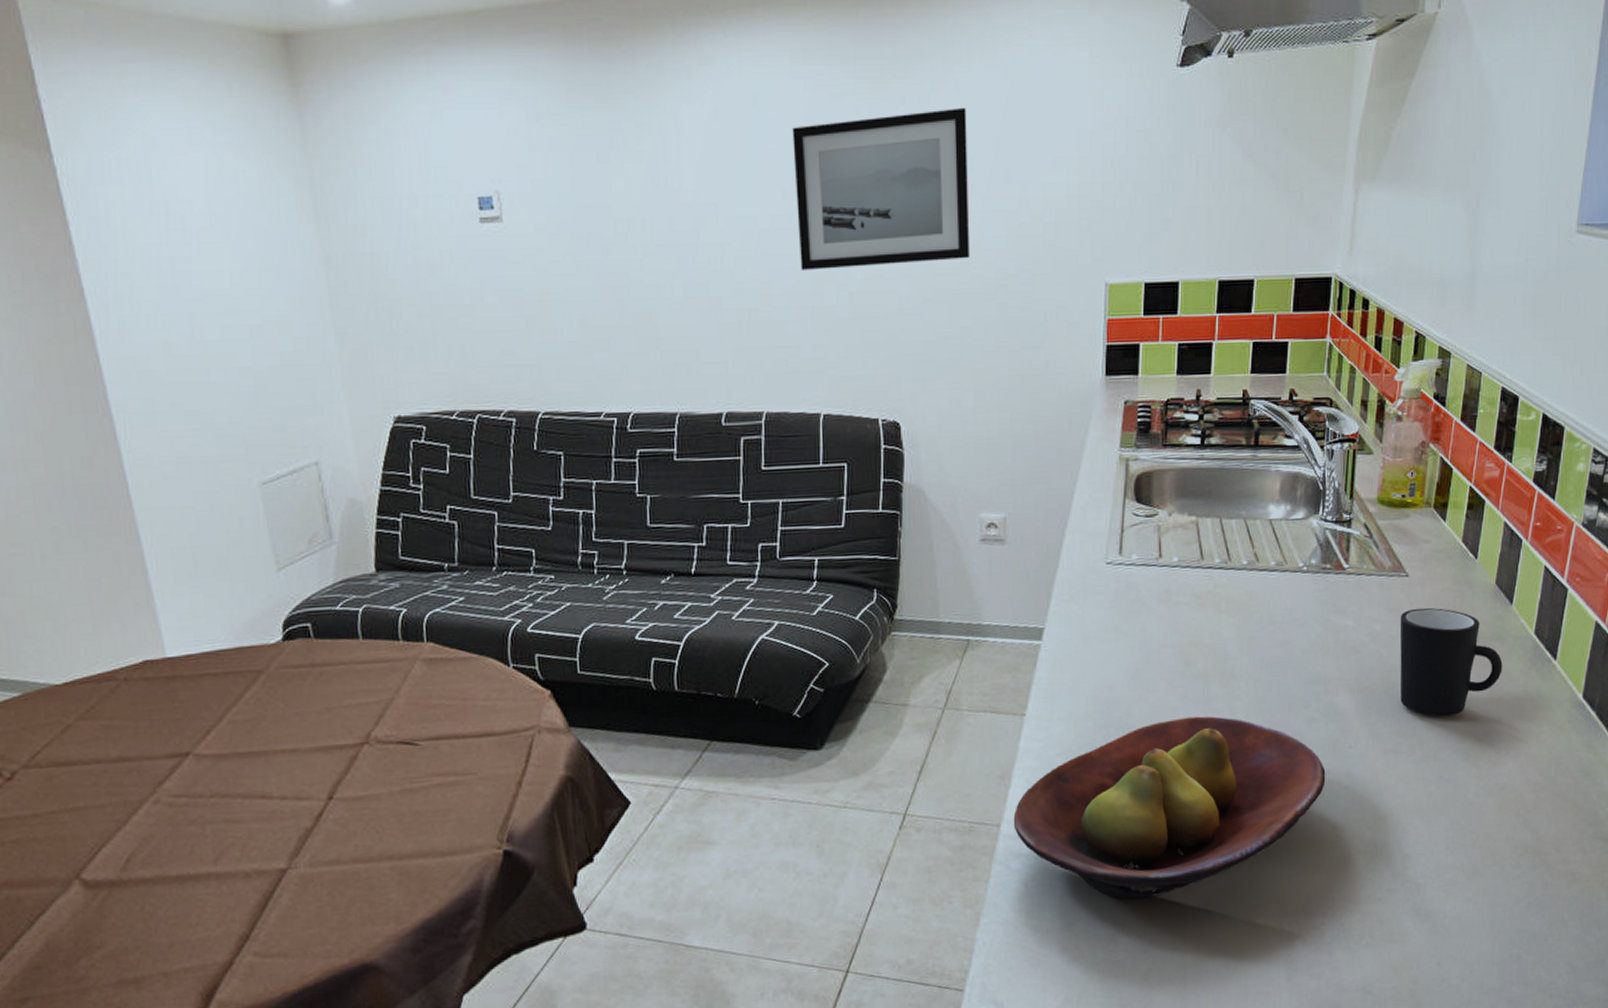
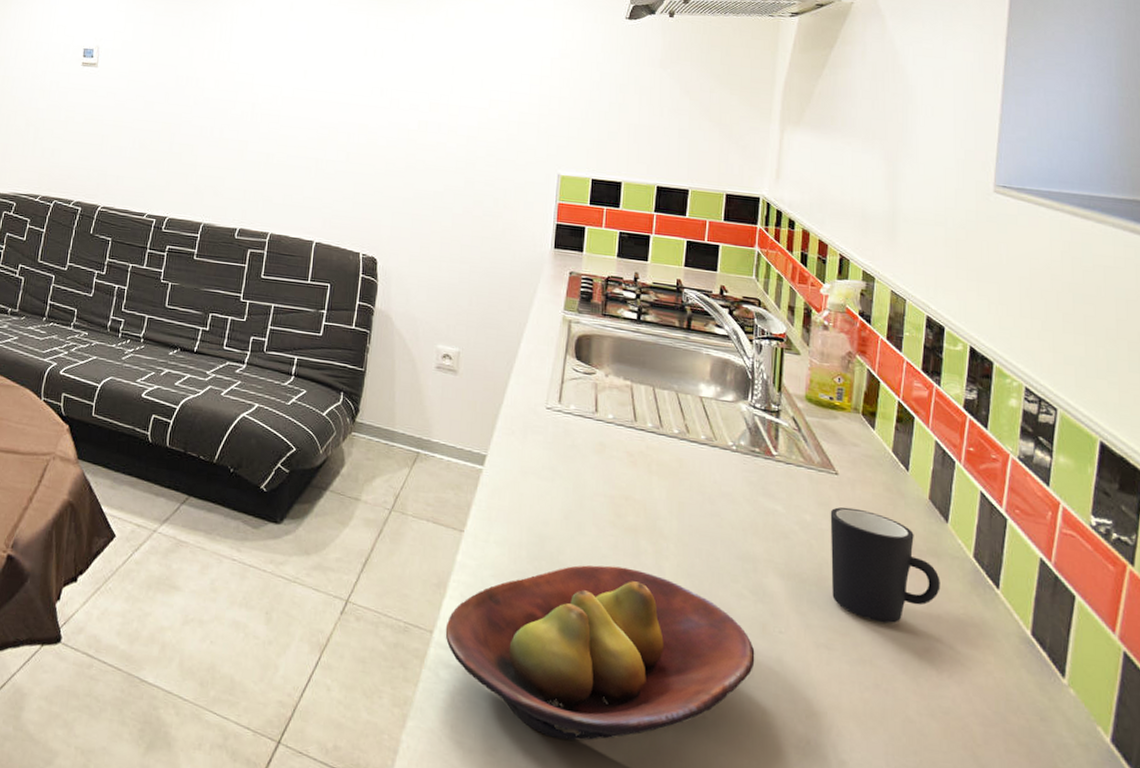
wall art: present [792,107,969,270] -> none [311,28,453,140]

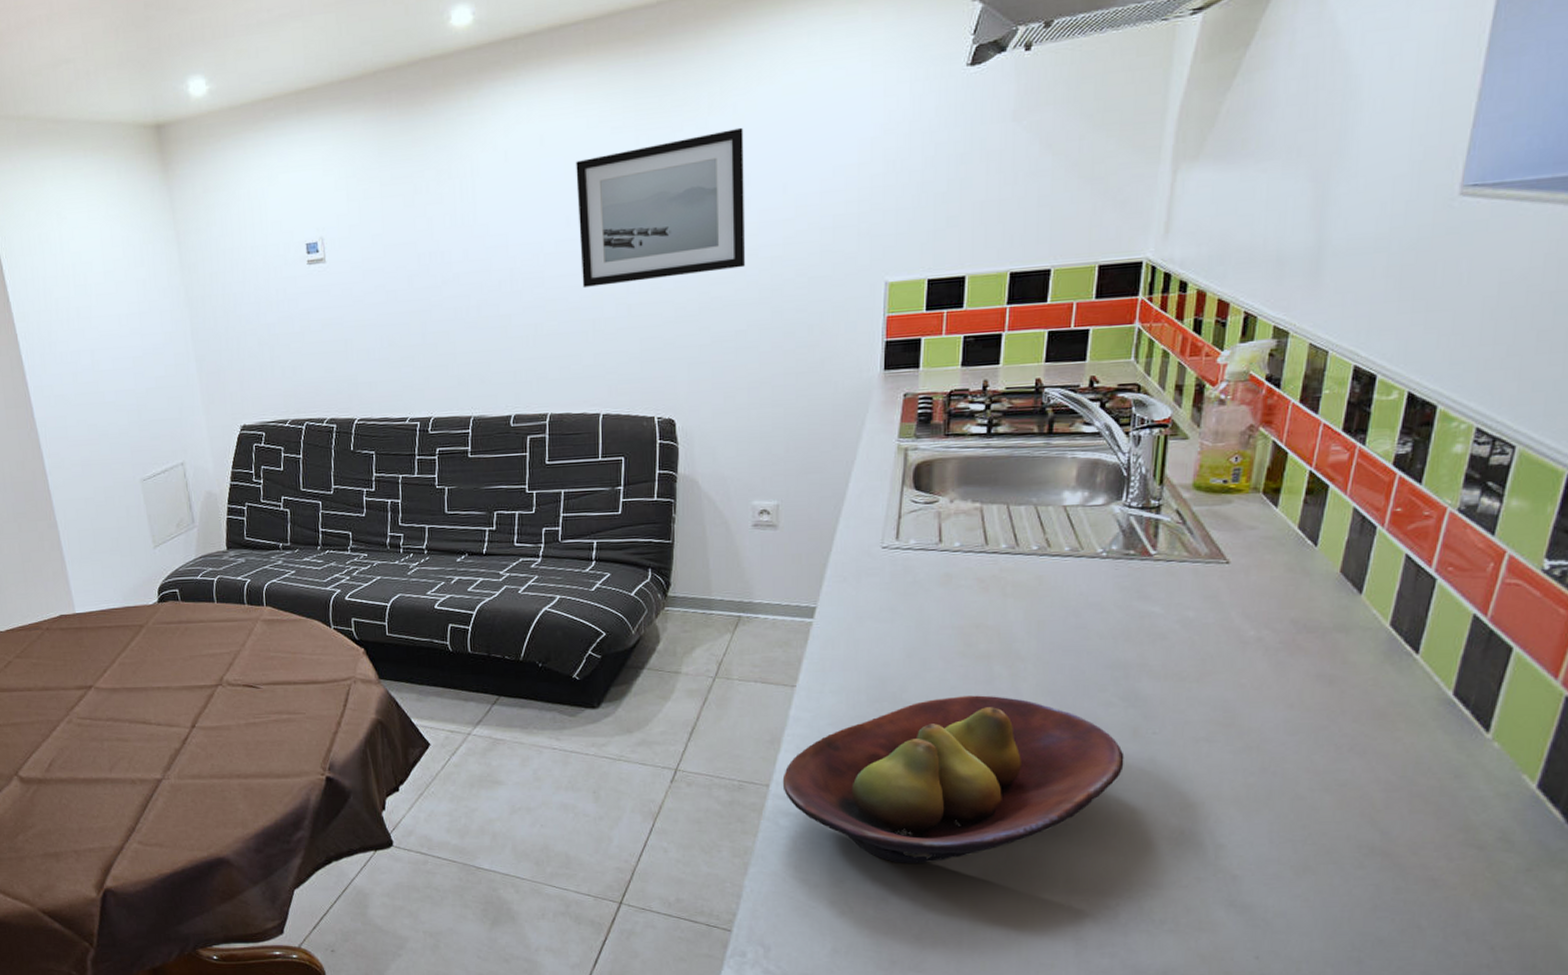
wall art: none [311,28,453,140] -> present [576,127,745,287]
mug: present [830,507,940,624] -> none [1216,595,1347,708]

